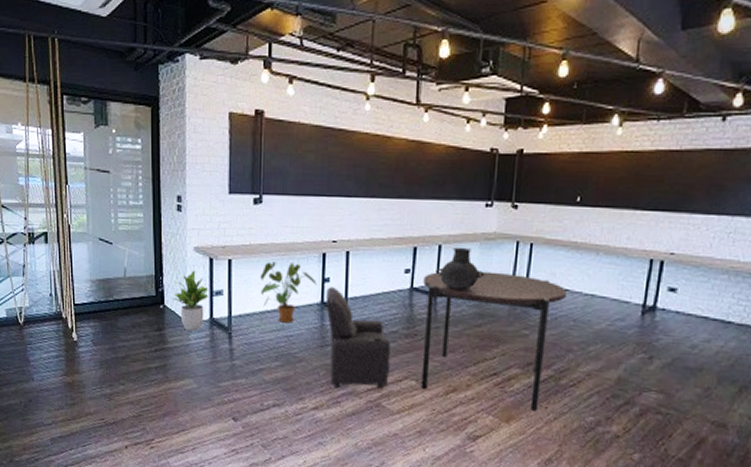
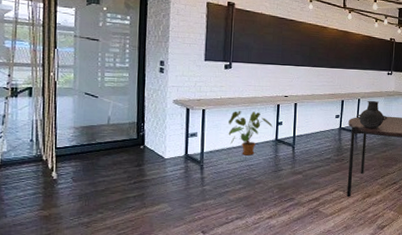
potted plant: present [171,270,209,331] -> none [151,117,185,165]
chair: present [326,287,391,389] -> none [279,128,326,201]

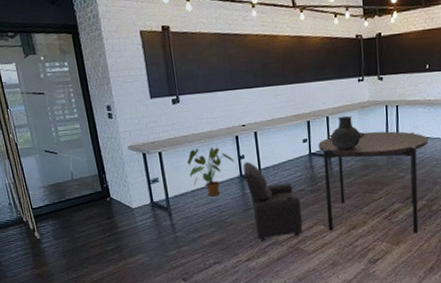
chair: none [279,128,326,201] -> present [243,162,303,241]

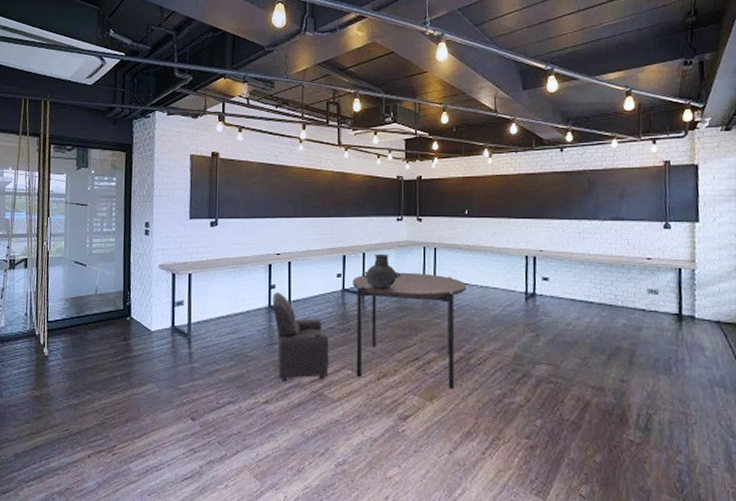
house plant: present [187,147,235,197] -> none [216,274,265,326]

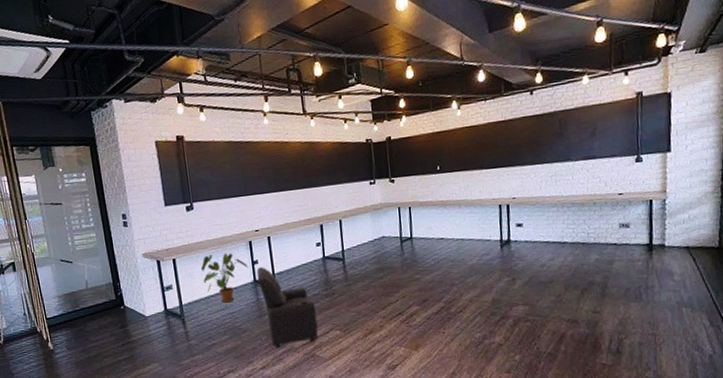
house plant: none [216,274,265,326] -> present [201,253,249,303]
dining table: present [352,272,466,389] -> none [332,233,443,337]
ceramic pot: present [362,253,401,289] -> none [340,218,379,253]

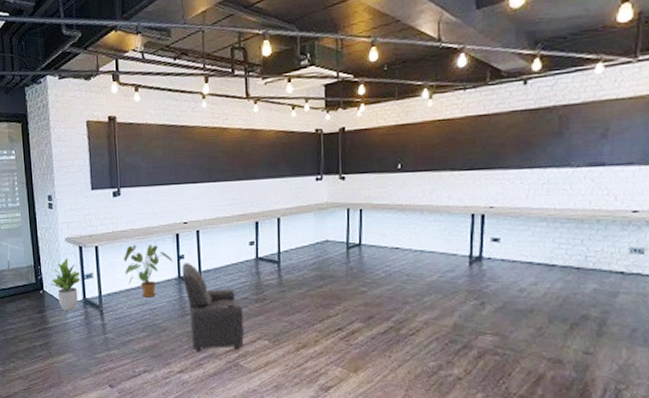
potted plant: none [130,272,161,324] -> present [49,258,81,311]

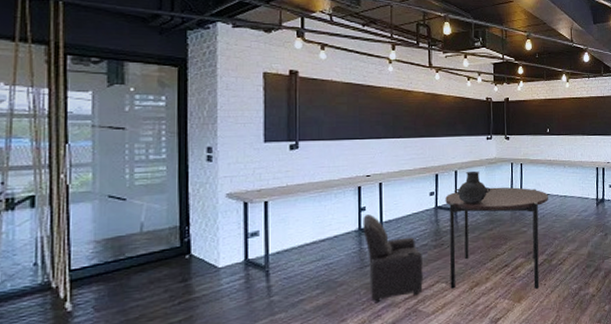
potted plant: present [49,258,81,311] -> none [200,215,243,277]
house plant: present [124,244,173,298] -> none [299,198,354,253]
dining table: none [267,237,397,360] -> present [445,187,548,289]
ceramic pot: none [277,218,321,256] -> present [454,170,491,204]

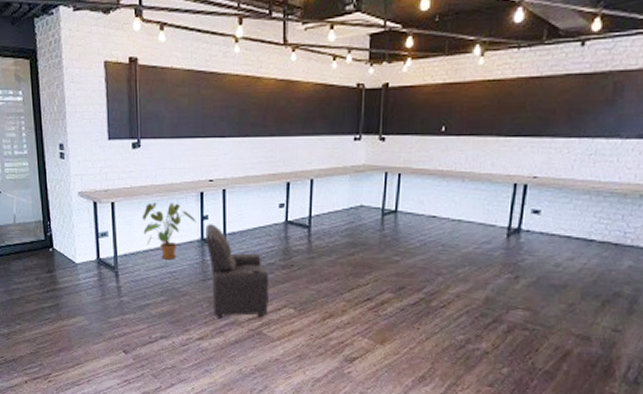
house plant: none [299,198,354,253] -> present [143,202,196,260]
dining table: present [445,187,548,289] -> none [297,202,434,332]
ceramic pot: present [454,170,491,204] -> none [308,180,356,221]

